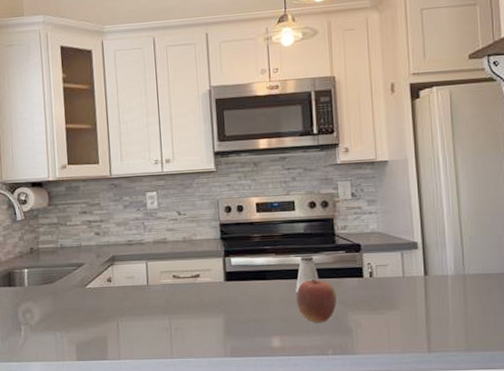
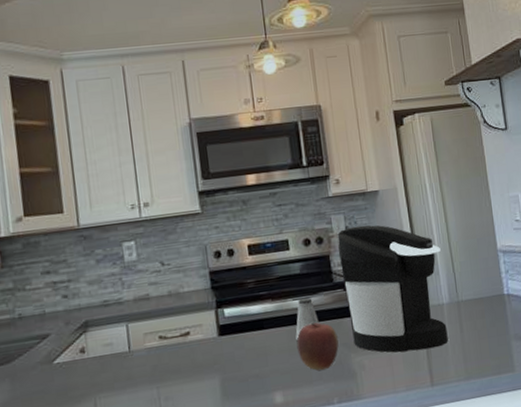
coffee maker: none [342,193,450,317] -> present [337,225,448,353]

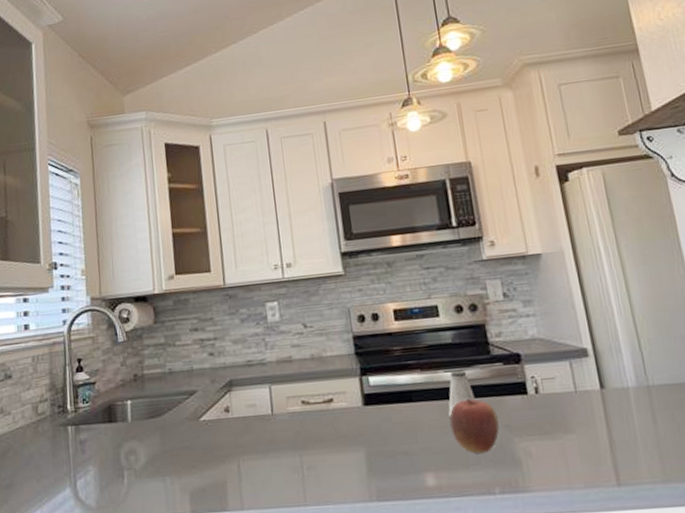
coffee maker: present [337,225,448,353] -> none [494,292,638,442]

